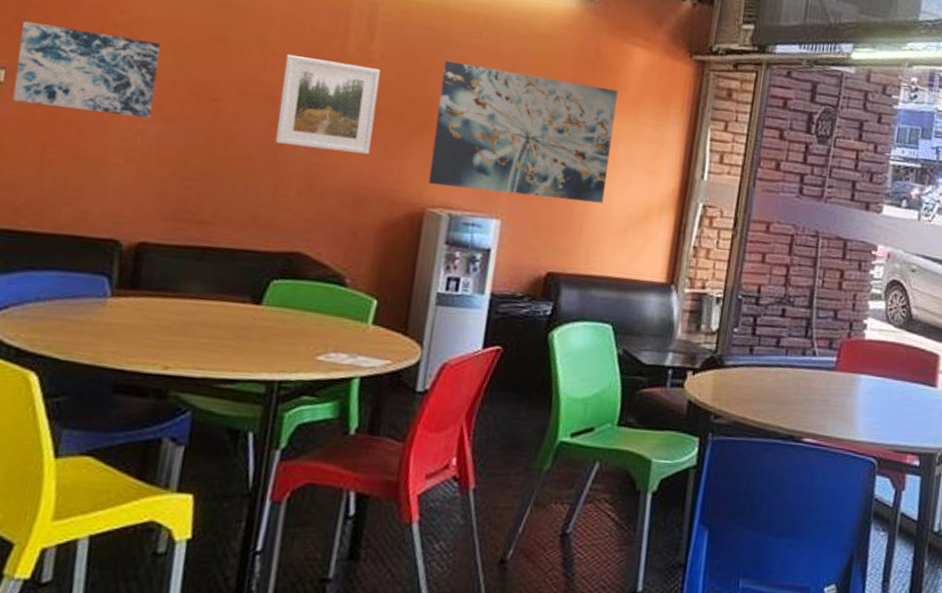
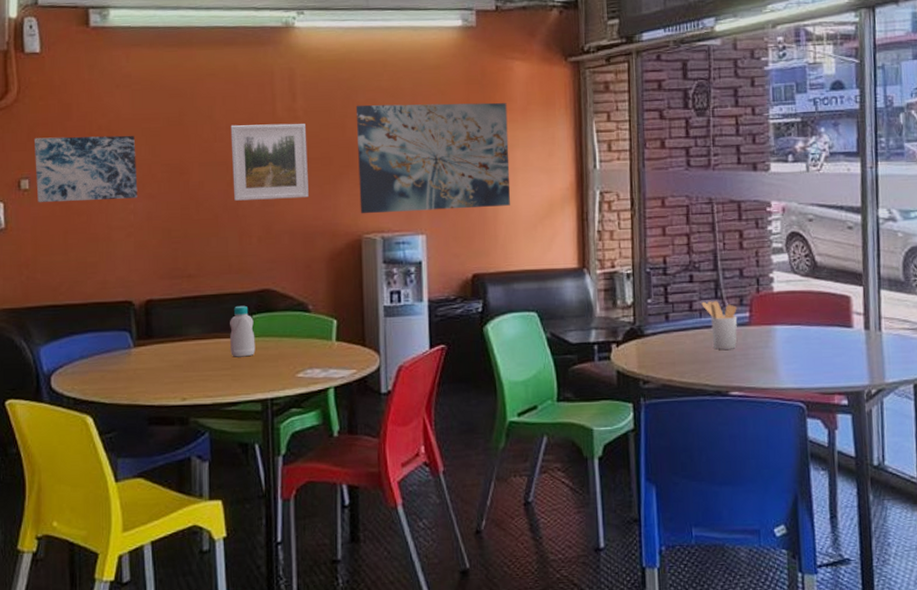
bottle: none [237,266,274,328] -> present [230,305,256,357]
utensil holder: none [789,339,825,393] -> present [701,301,738,350]

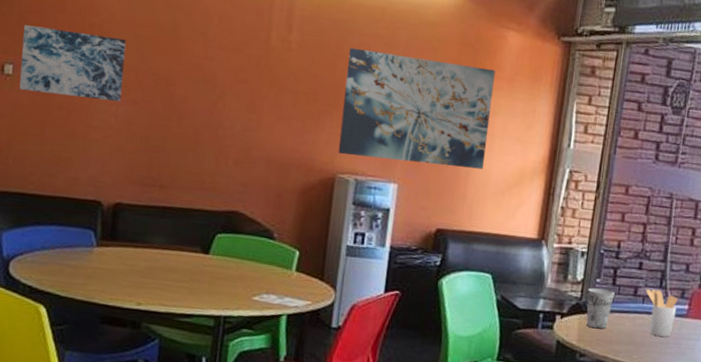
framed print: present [230,123,309,201] -> none [216,46,298,129]
bottle: present [230,305,256,357] -> none [191,222,219,273]
cup: none [640,309,669,352] -> present [586,288,615,330]

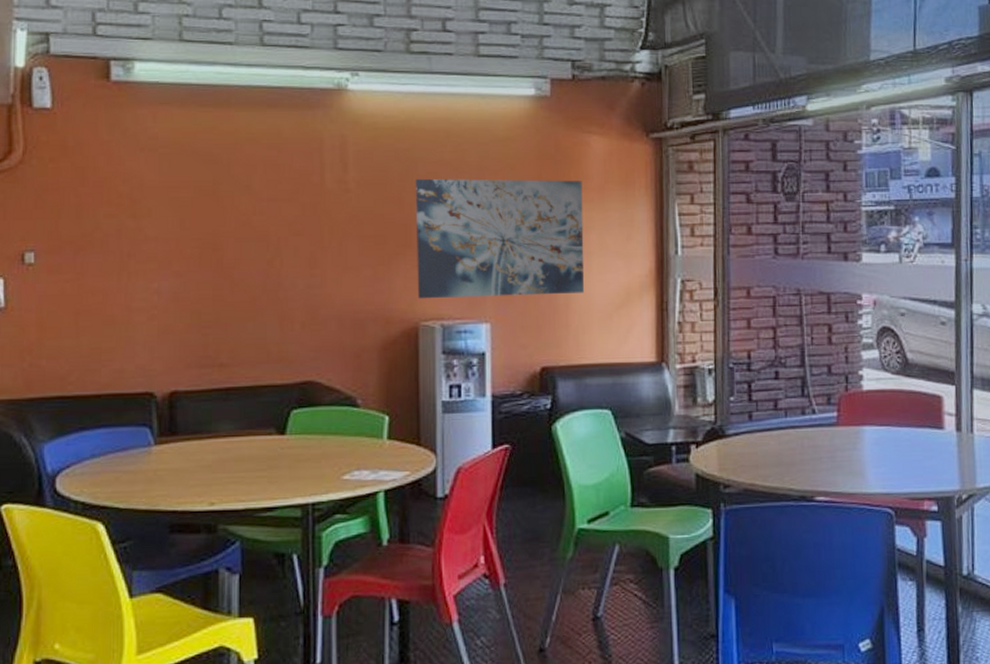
wall art: present [19,25,126,102] -> none [42,205,163,278]
cup: present [586,288,615,330] -> none [721,408,753,454]
utensil holder: present [646,289,678,337] -> none [787,399,825,452]

